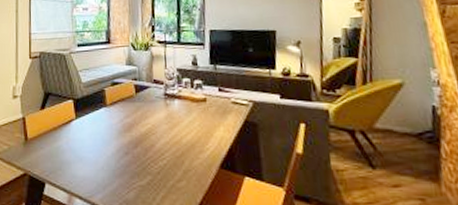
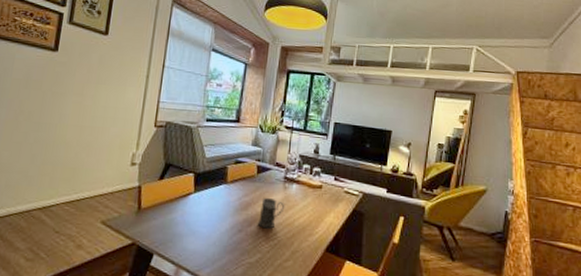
mug: none [143,116,170,149] -> present [257,197,285,229]

